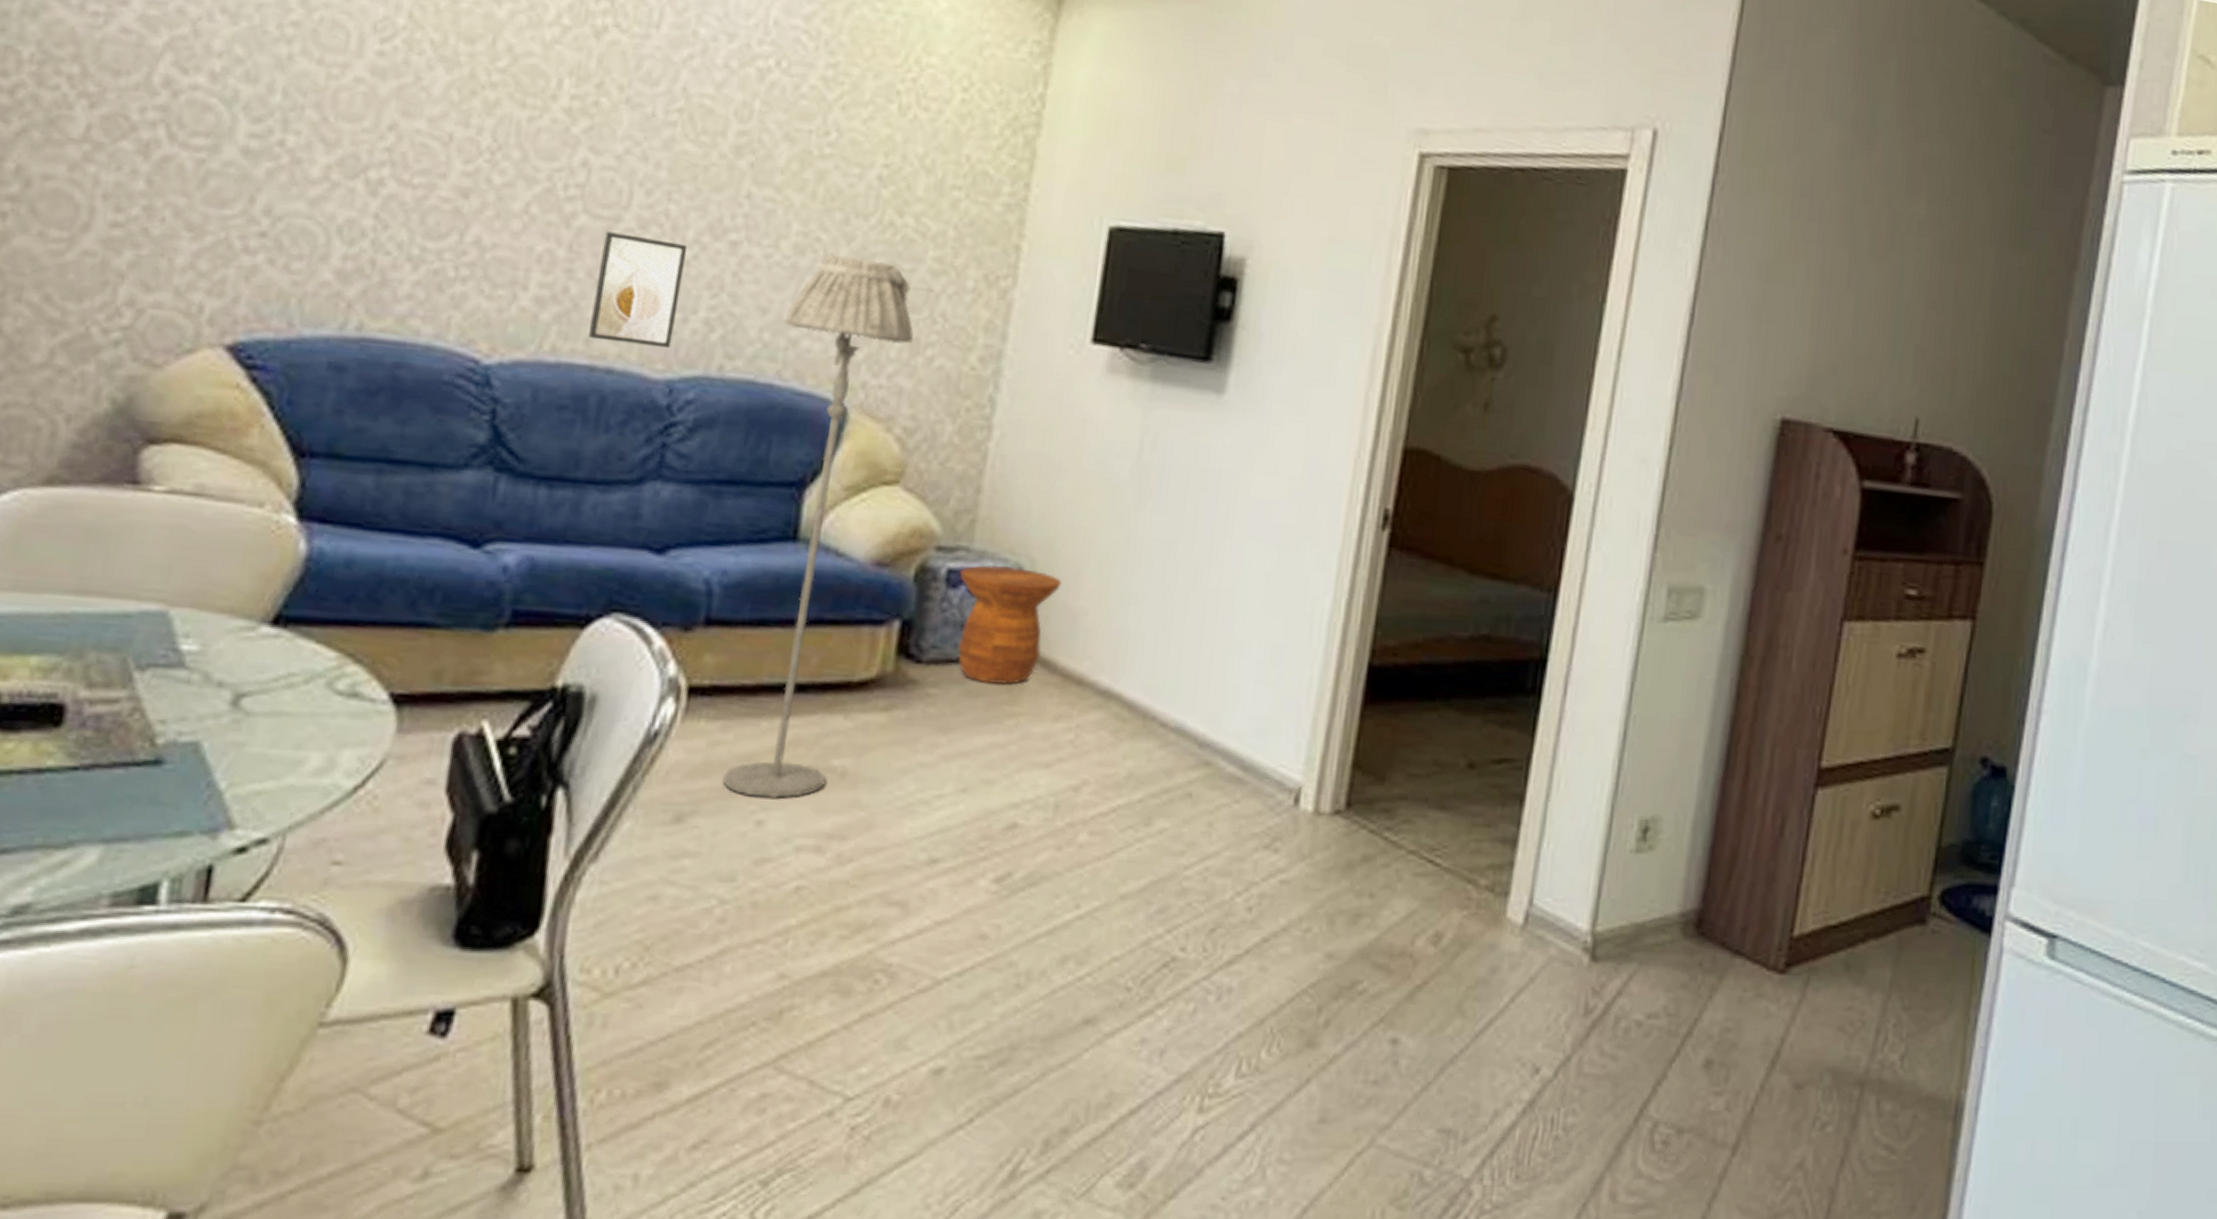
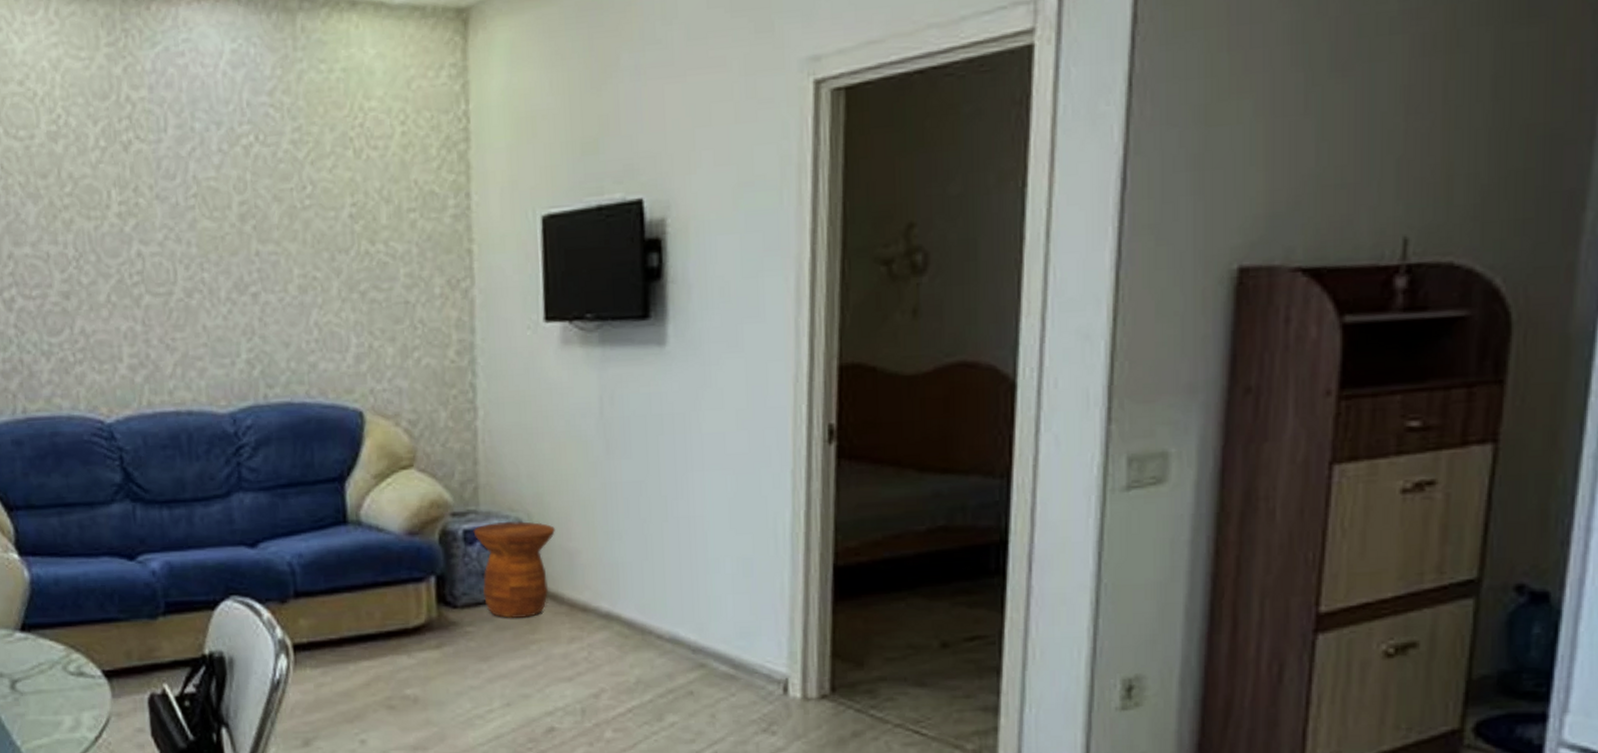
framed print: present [589,231,688,348] -> none [164,303,228,390]
floor lamp: present [722,253,914,800] -> none [303,286,404,723]

